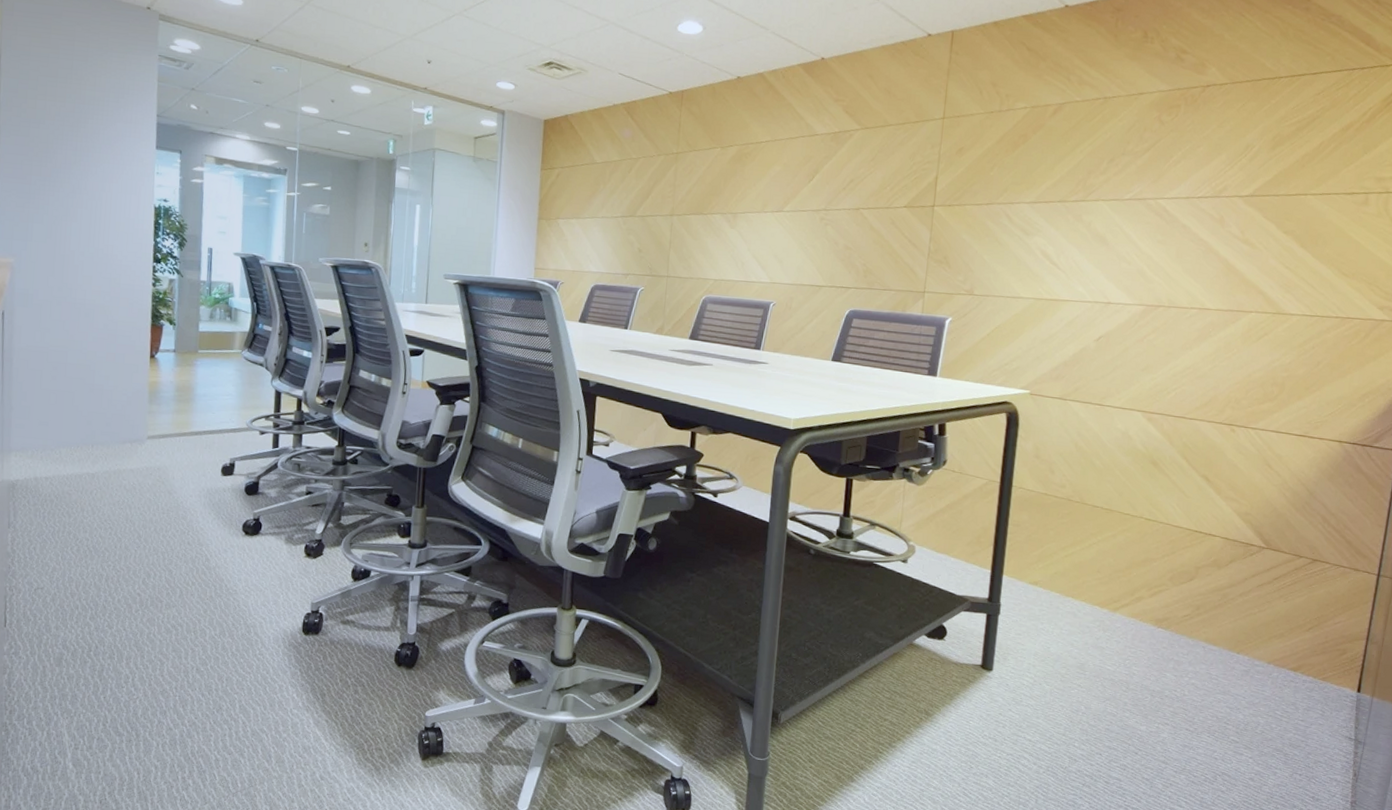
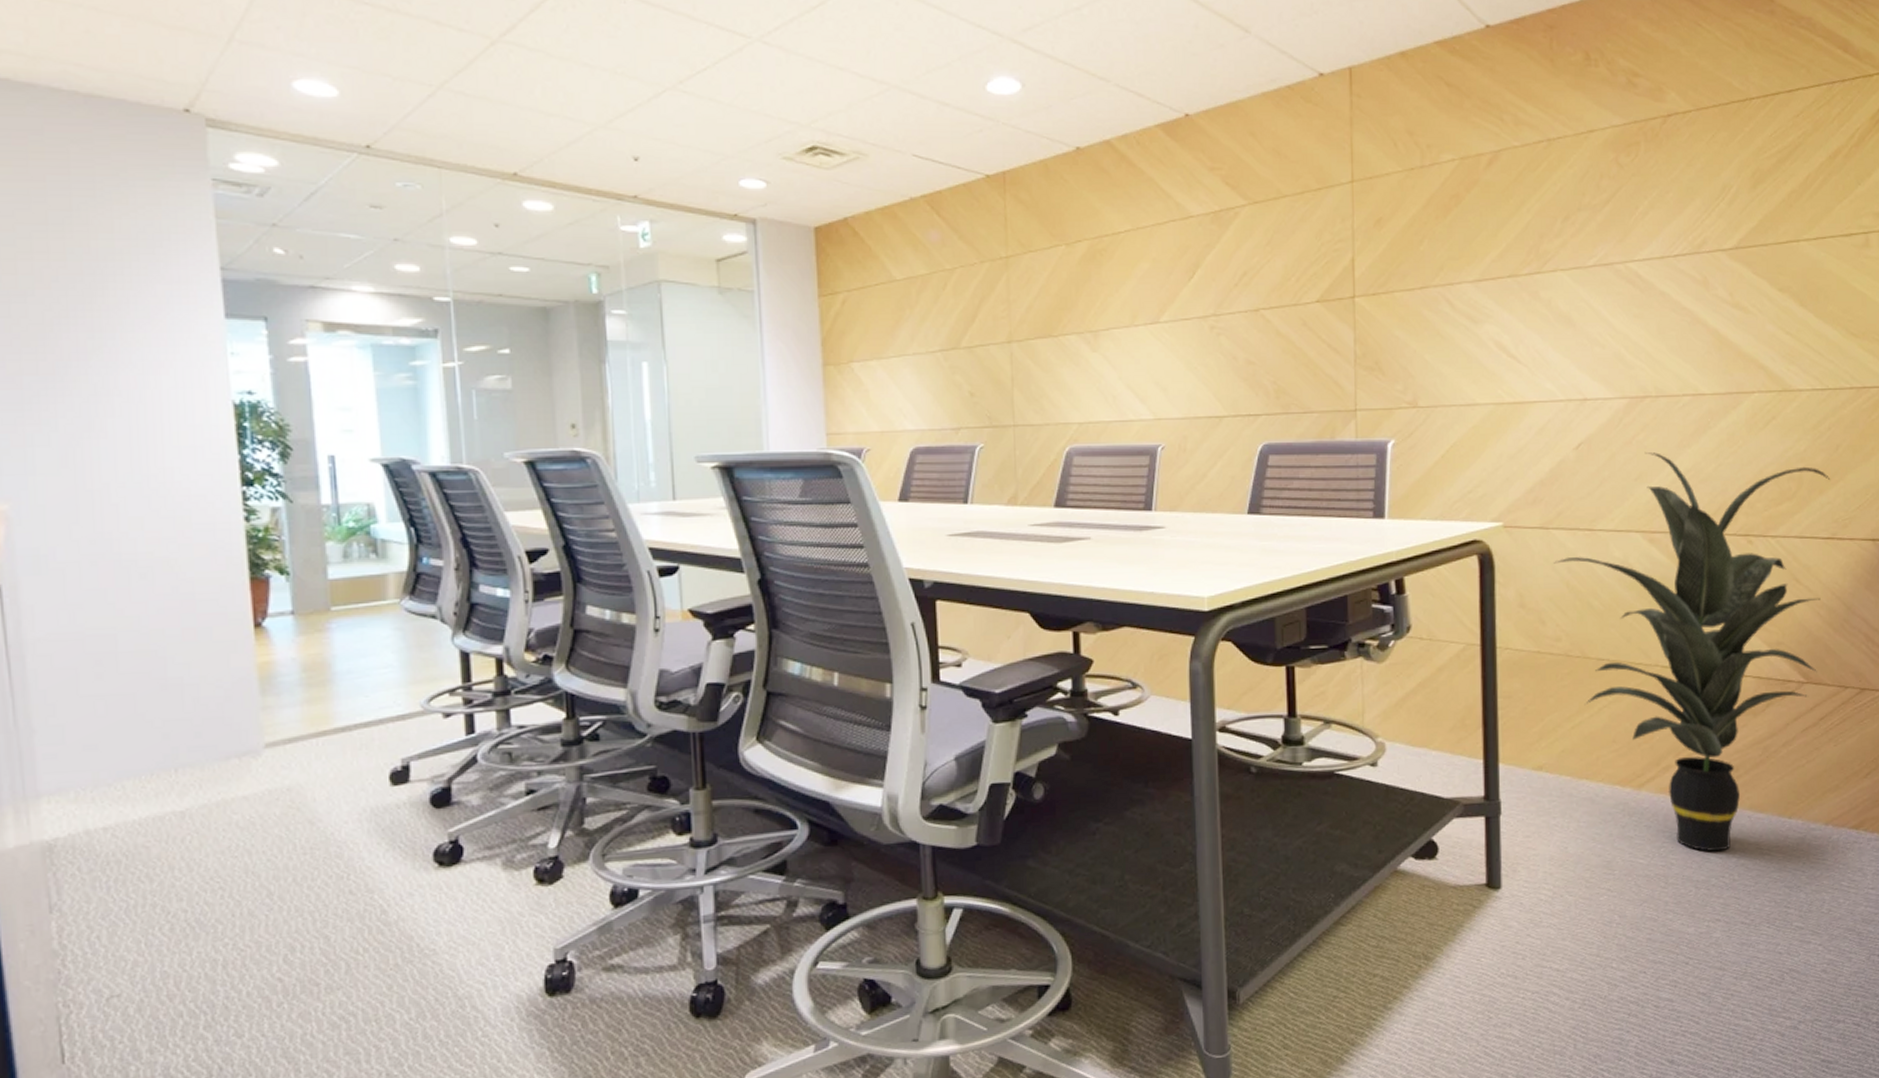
indoor plant: none [1067,350,1309,671] -> present [1554,452,1831,852]

